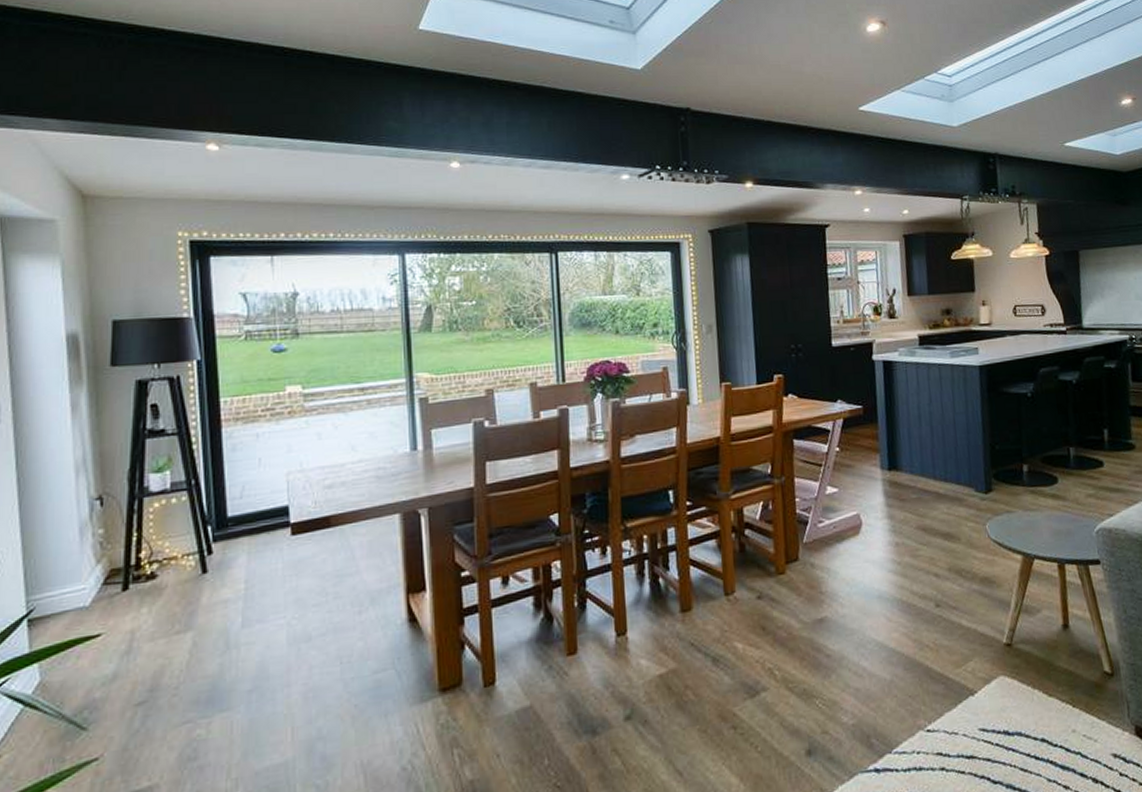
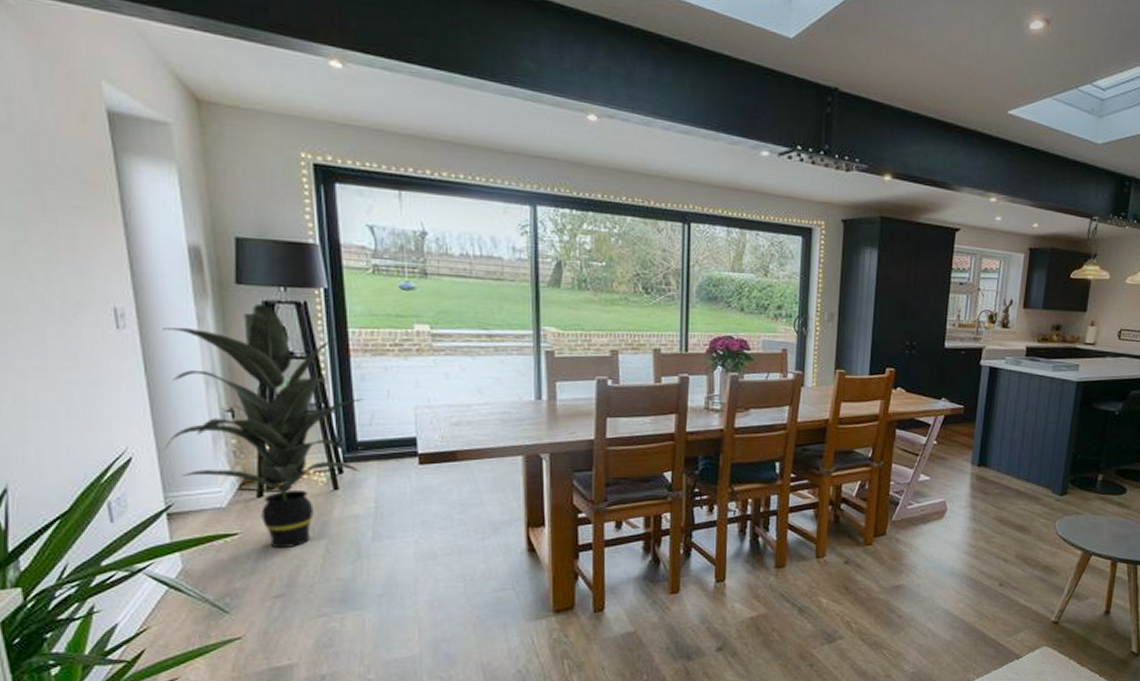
indoor plant: none [29,384,234,648] -> present [162,304,363,549]

